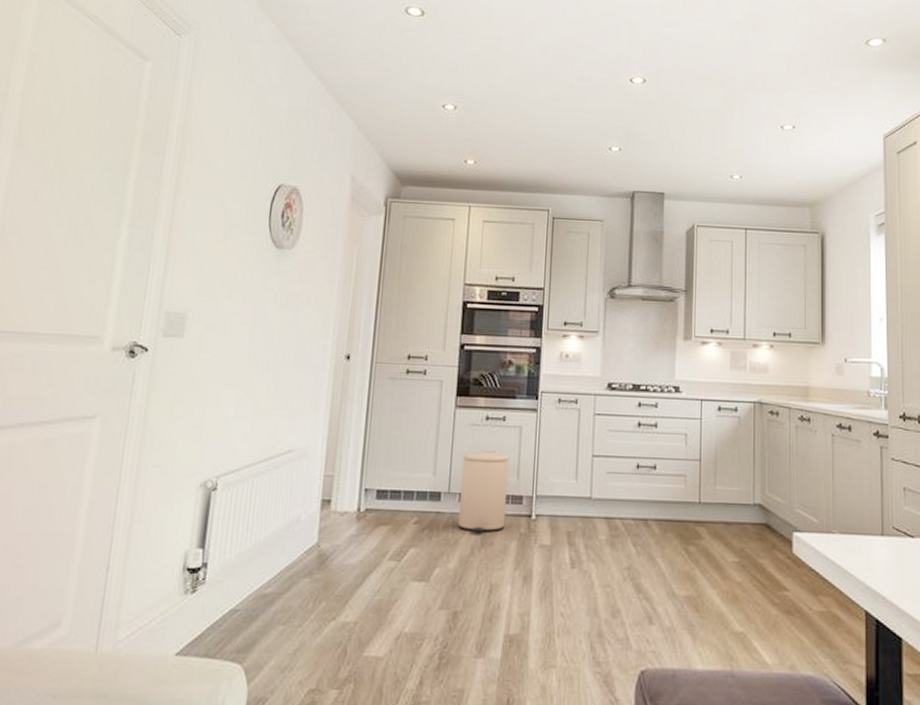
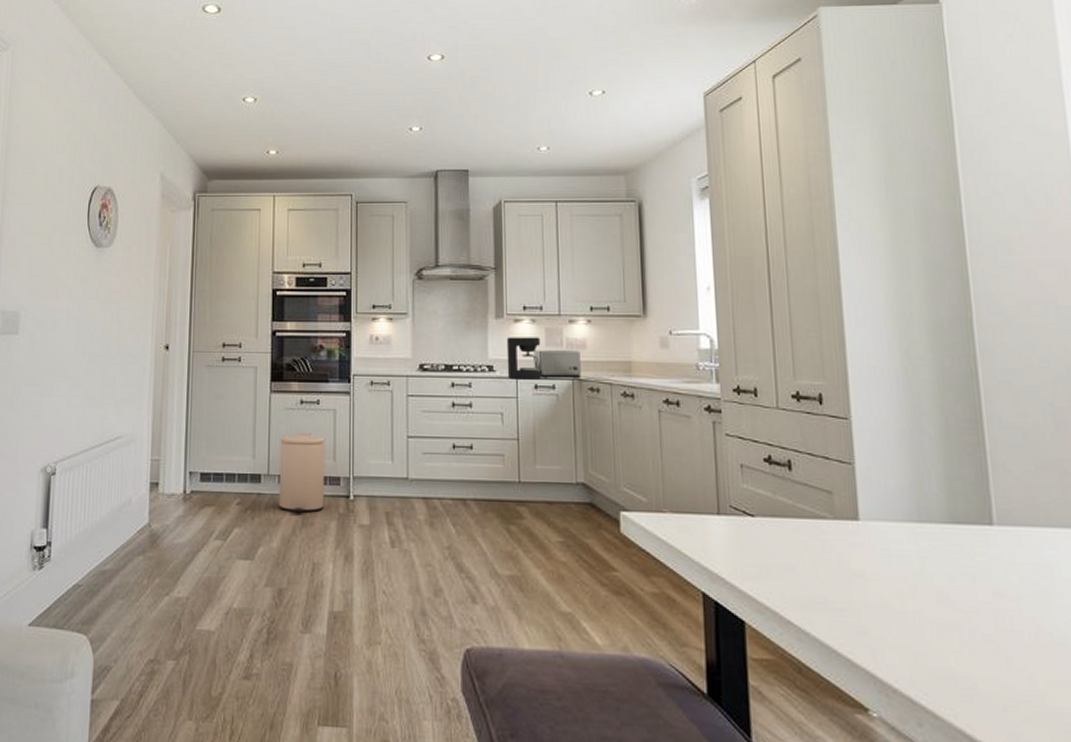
coffee maker: none [692,359,726,402] -> present [506,337,542,381]
toaster: none [718,372,762,402] -> present [533,349,581,380]

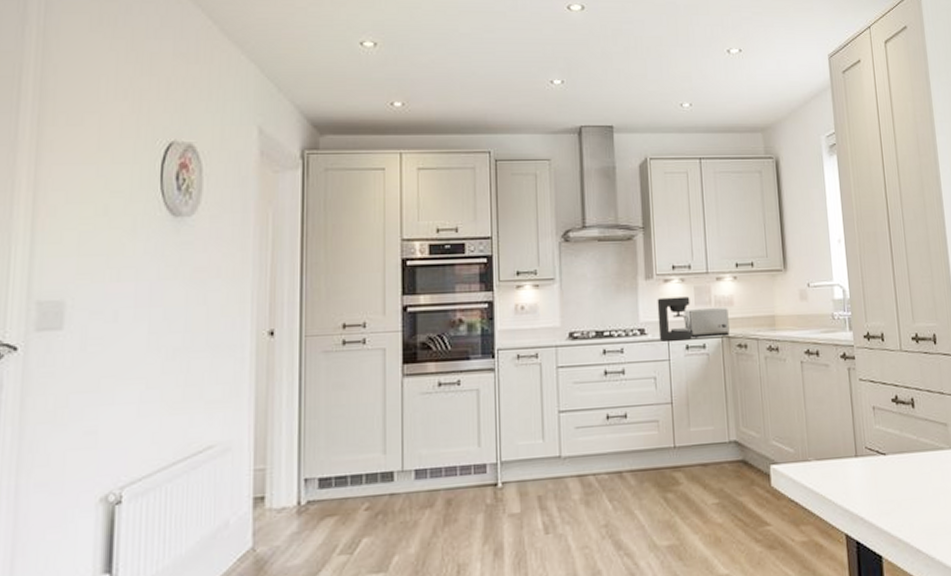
pedal bin: present [278,433,325,513] -> none [415,418,469,511]

